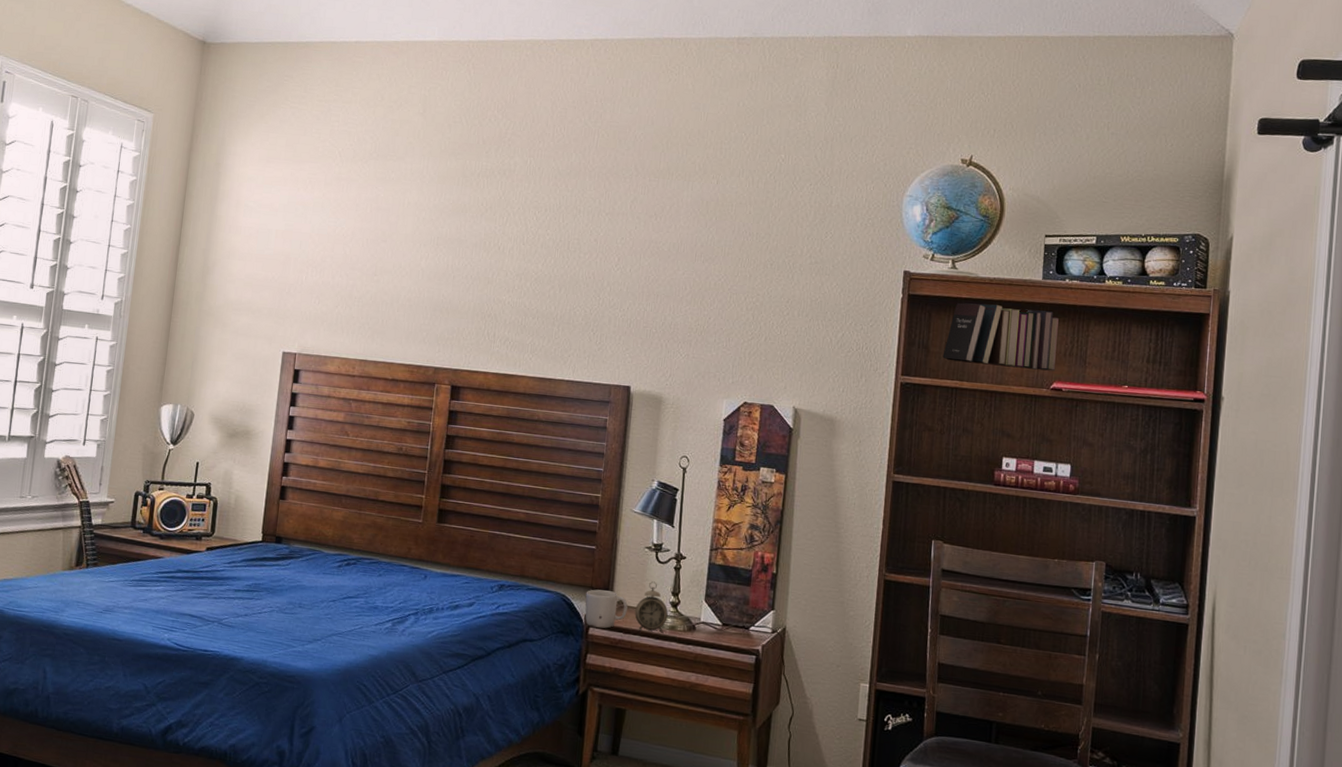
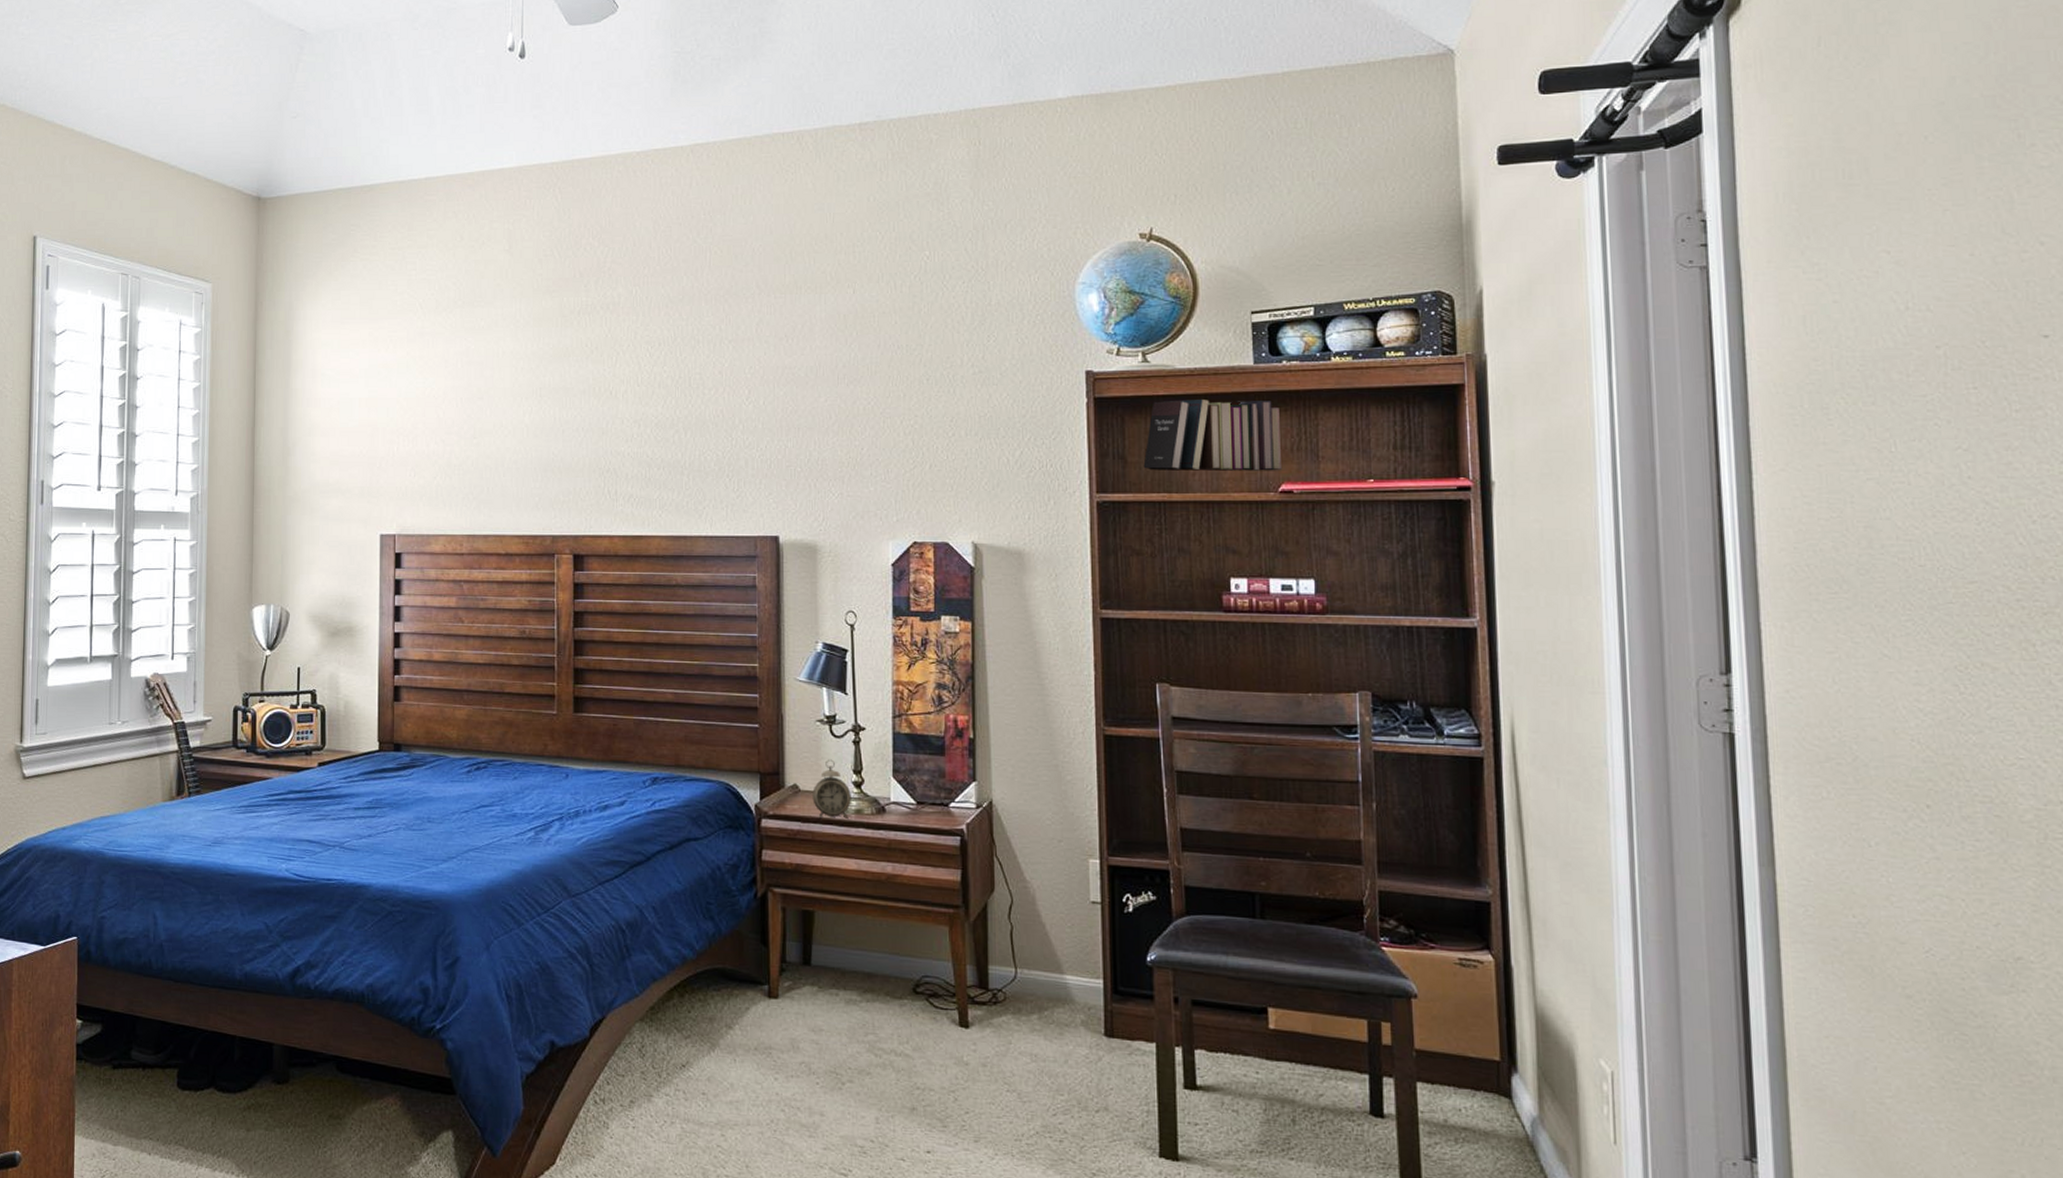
mug: present [585,589,628,629] -> none [753,774,803,819]

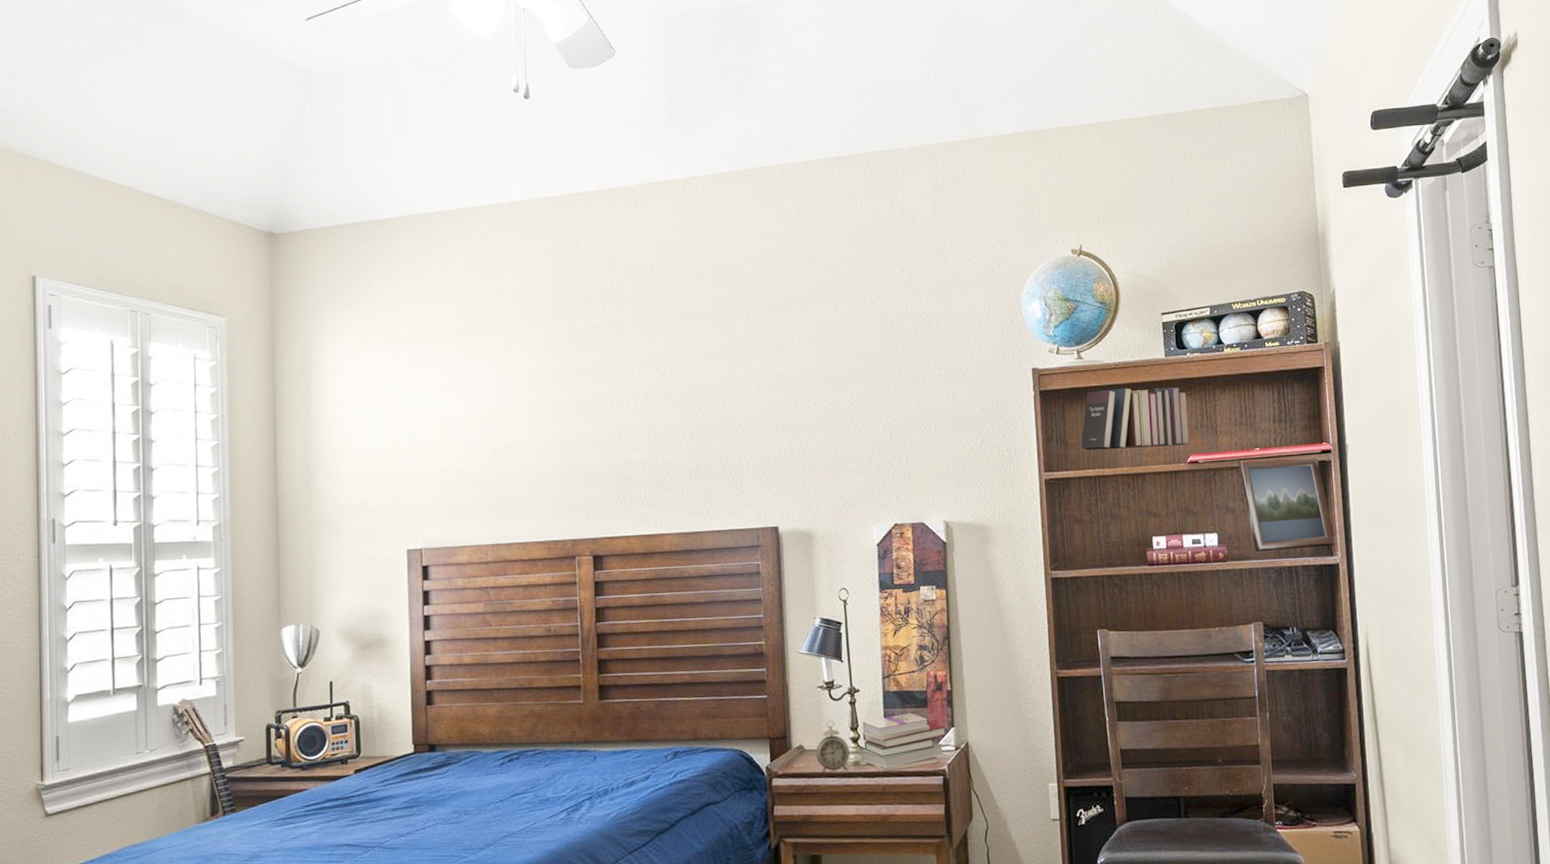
books: none [865,760,966,826] -> present [861,712,947,773]
picture frame: none [1345,493,1474,606] -> present [1238,456,1336,552]

